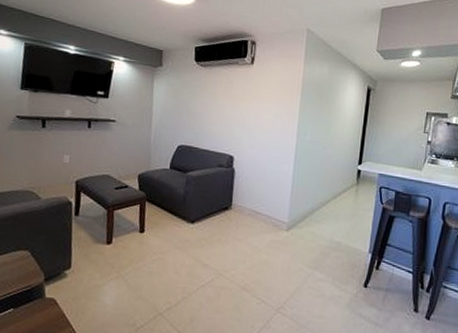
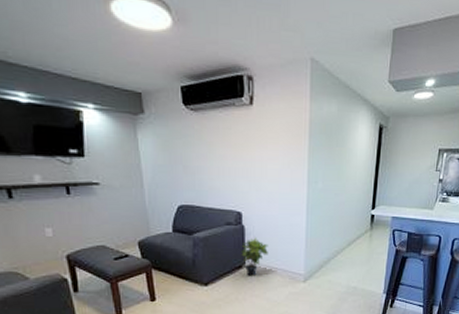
potted plant: none [228,181,255,219] -> present [241,237,268,276]

